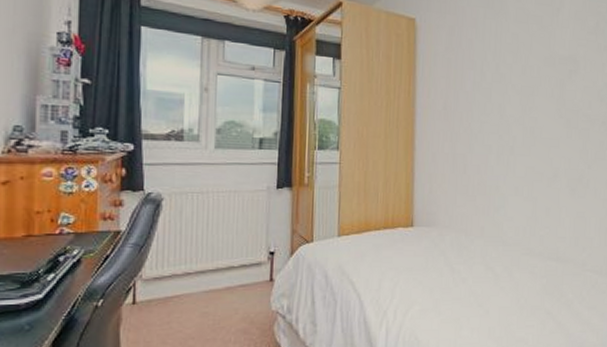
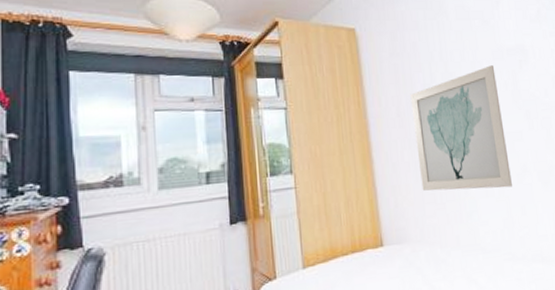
wall art: none [456,71,544,190] -> present [410,65,512,191]

